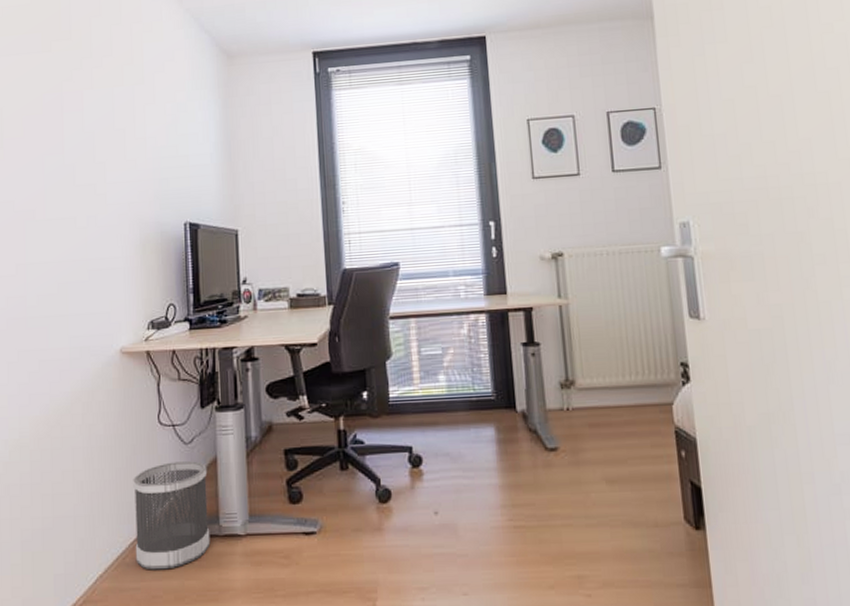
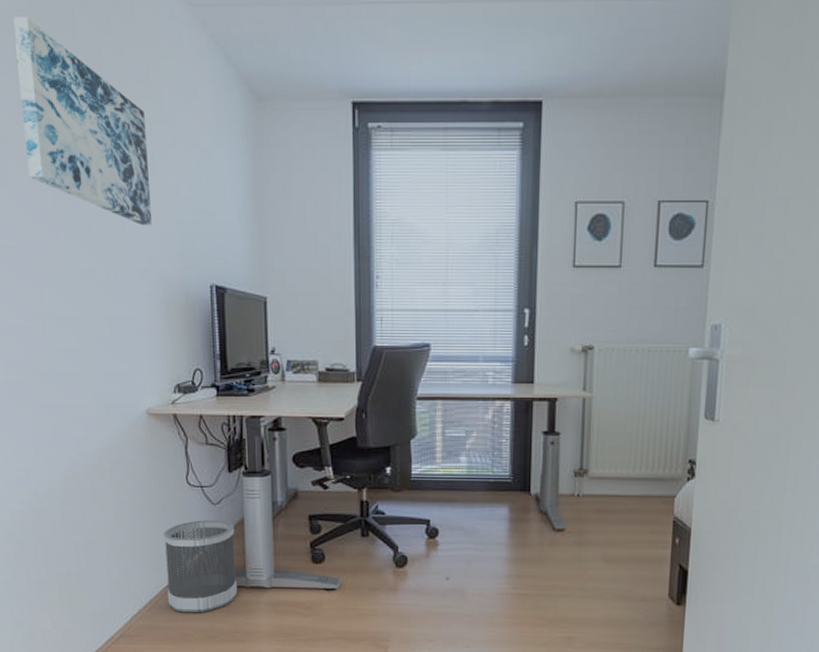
wall art: none [18,10,132,174] -> present [13,17,153,226]

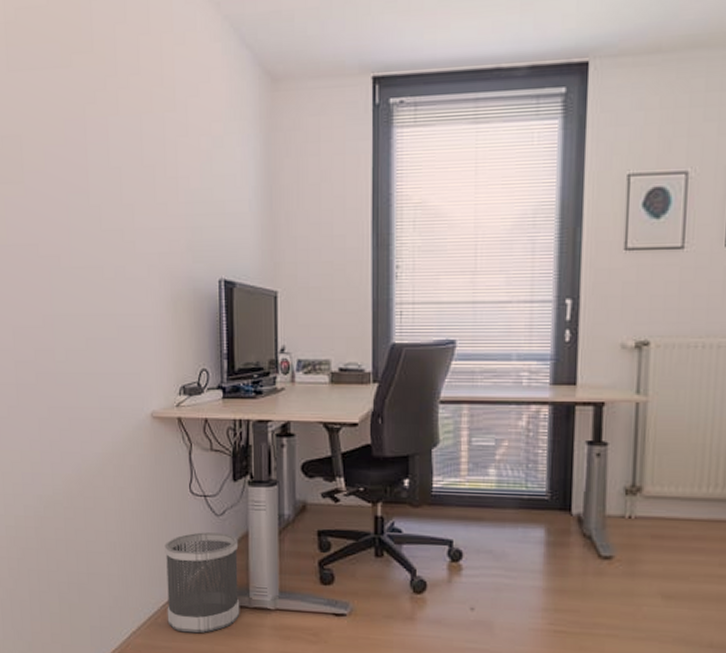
wall art: present [13,17,153,226] -> none [34,13,162,220]

